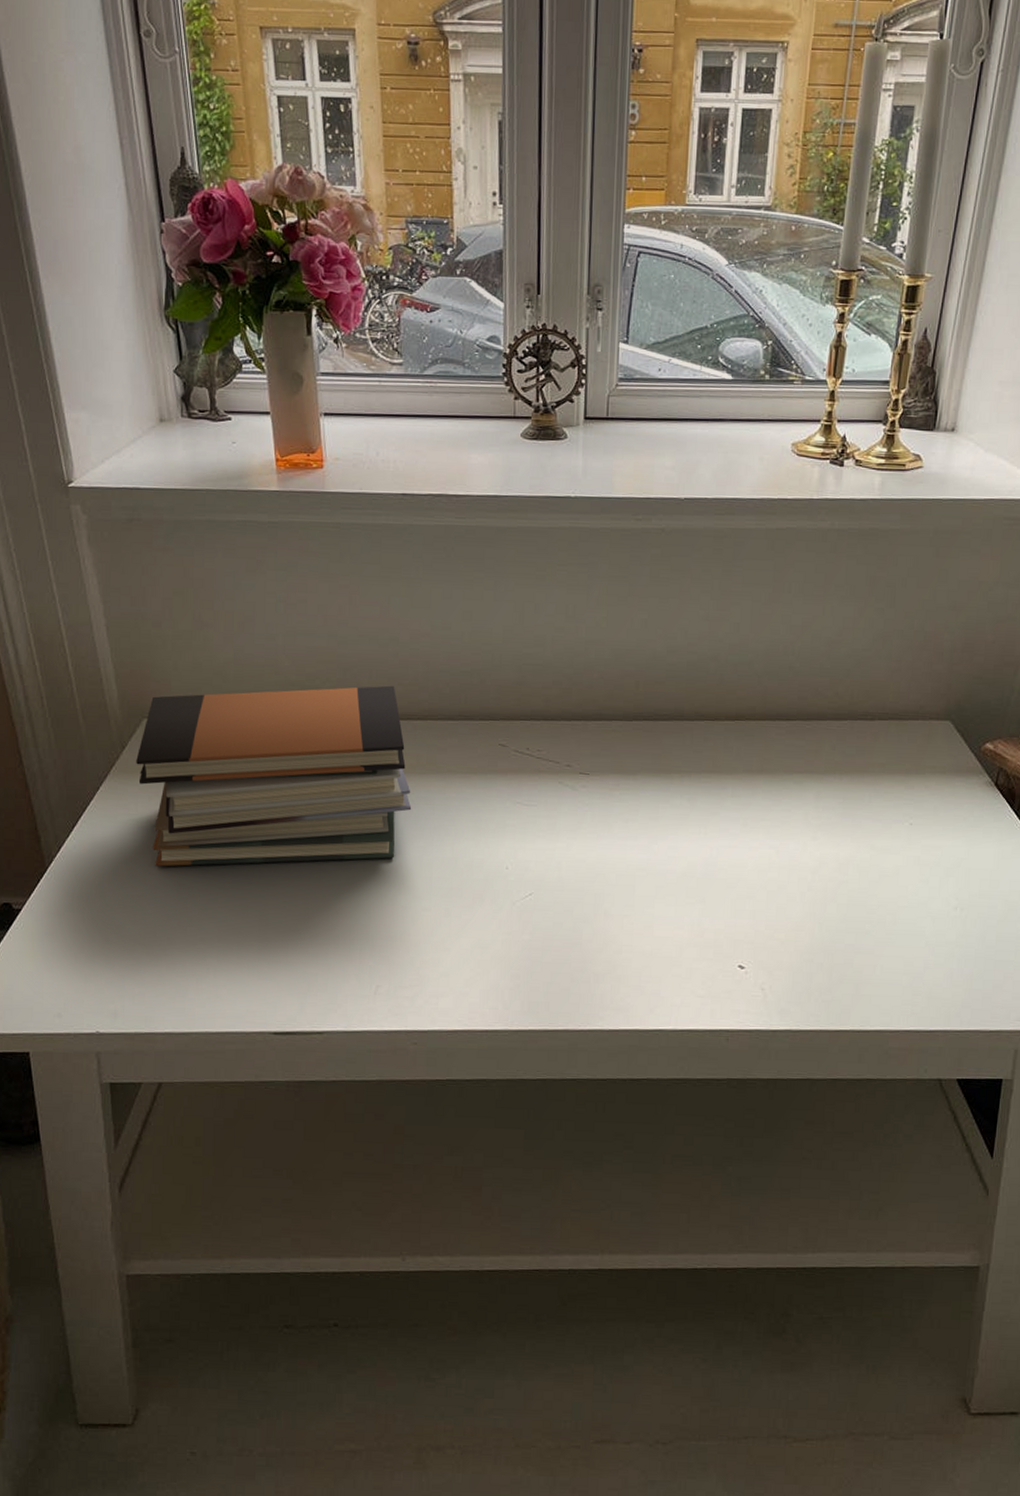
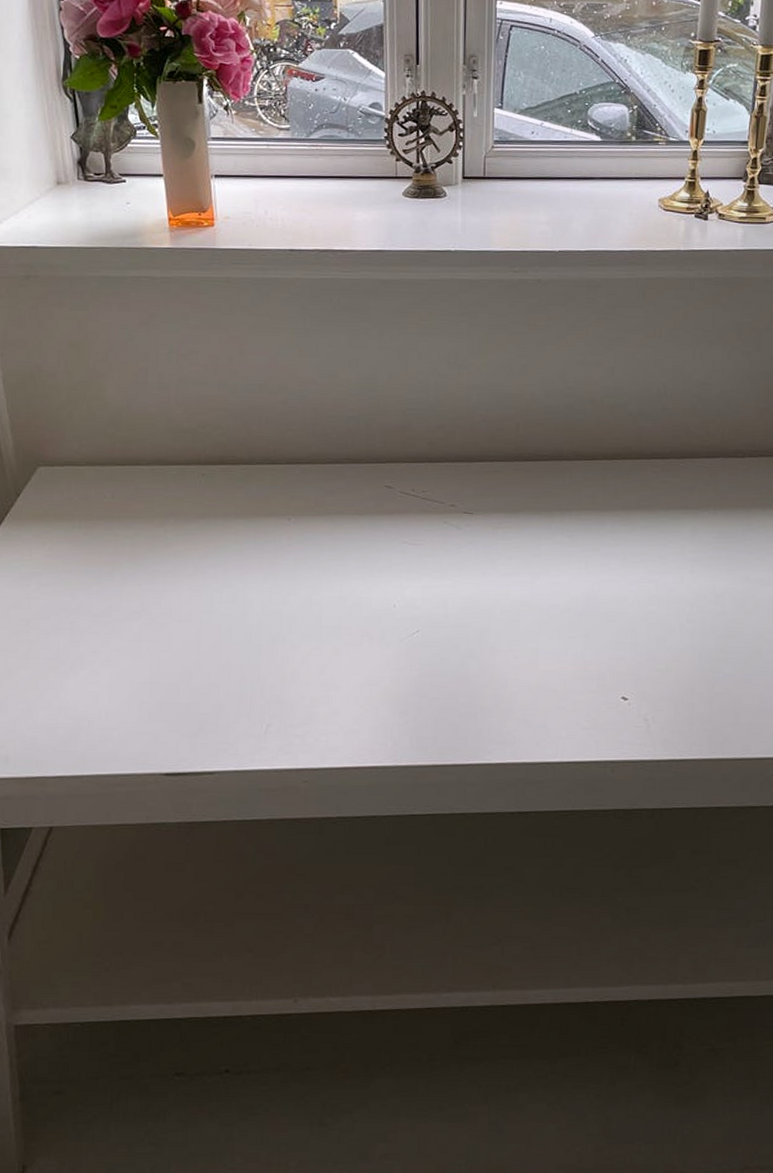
book stack: present [136,685,412,867] -> none [30,431,301,611]

